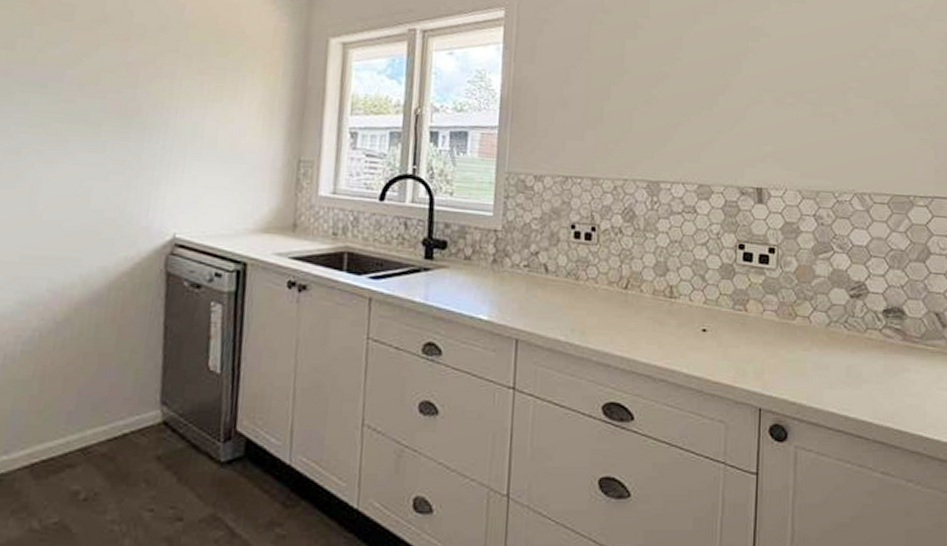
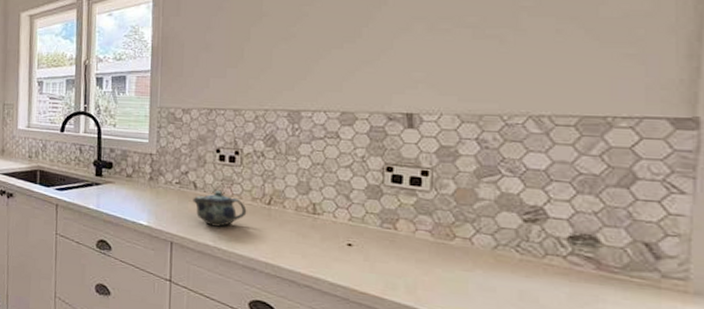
teapot: none [543,274,603,318] -> present [193,191,247,227]

